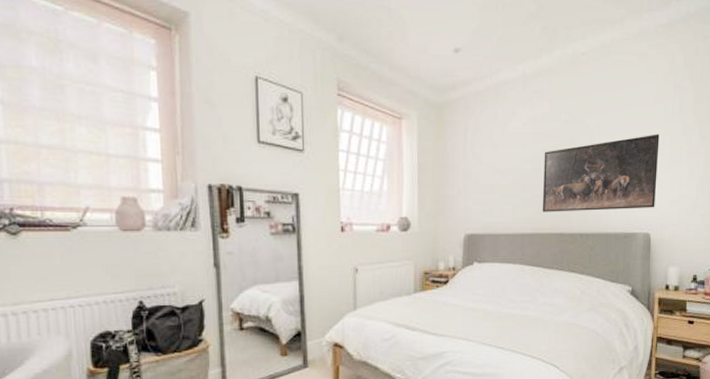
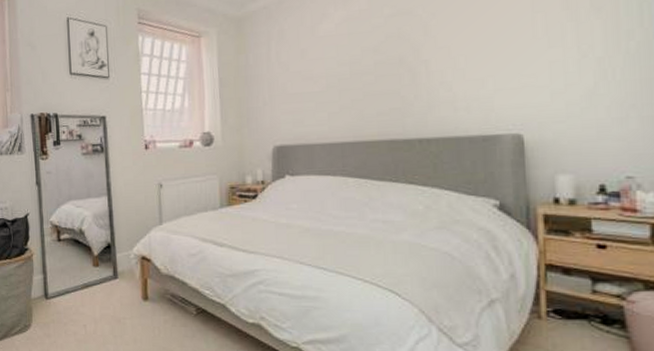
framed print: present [542,134,660,212] -> none [364,13,528,118]

